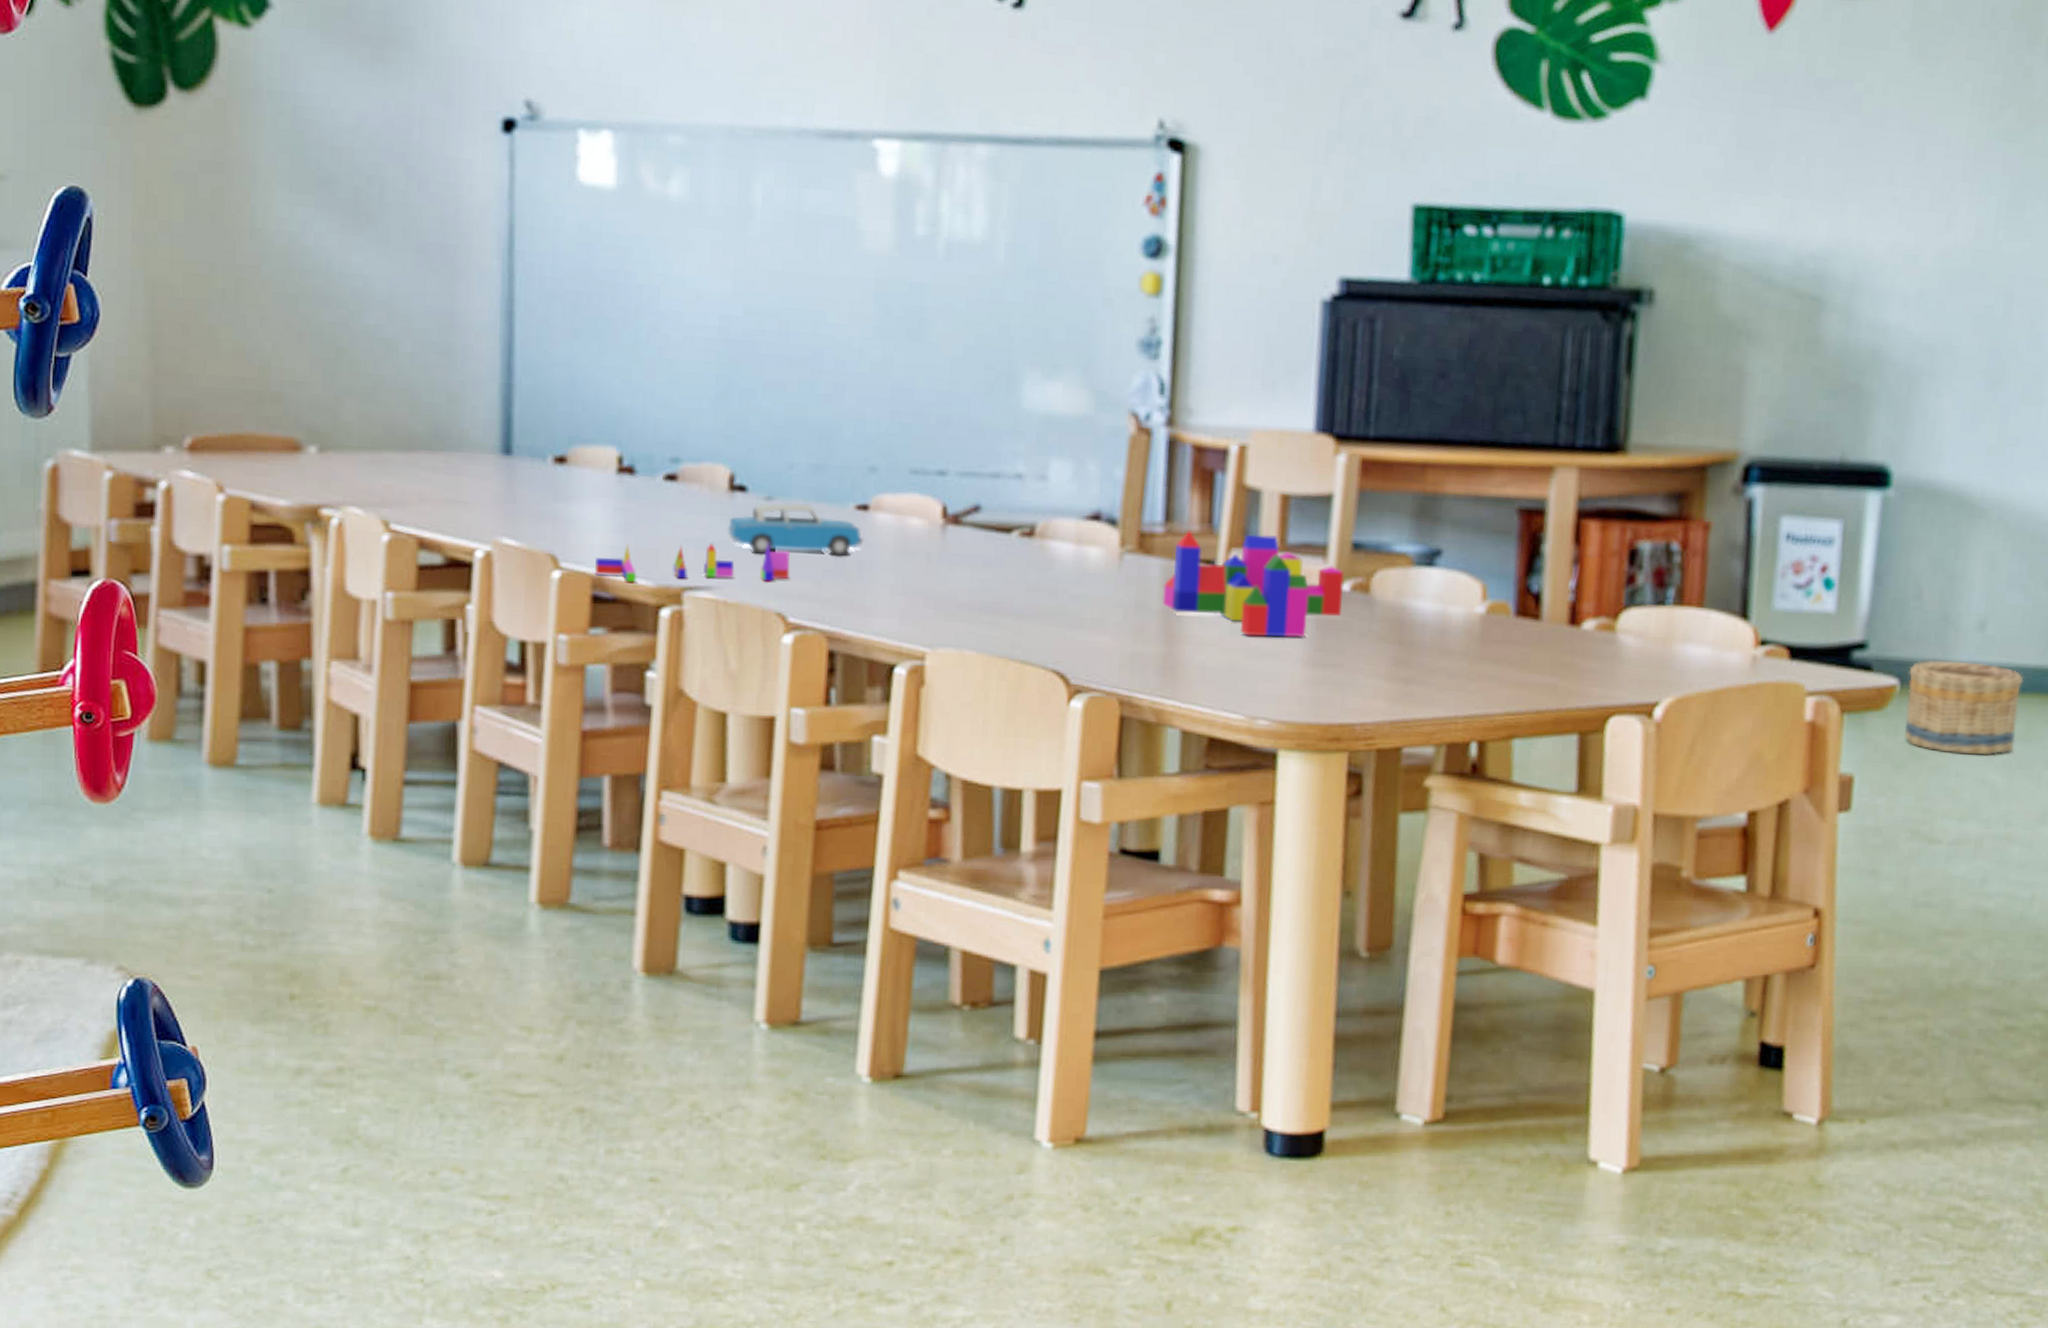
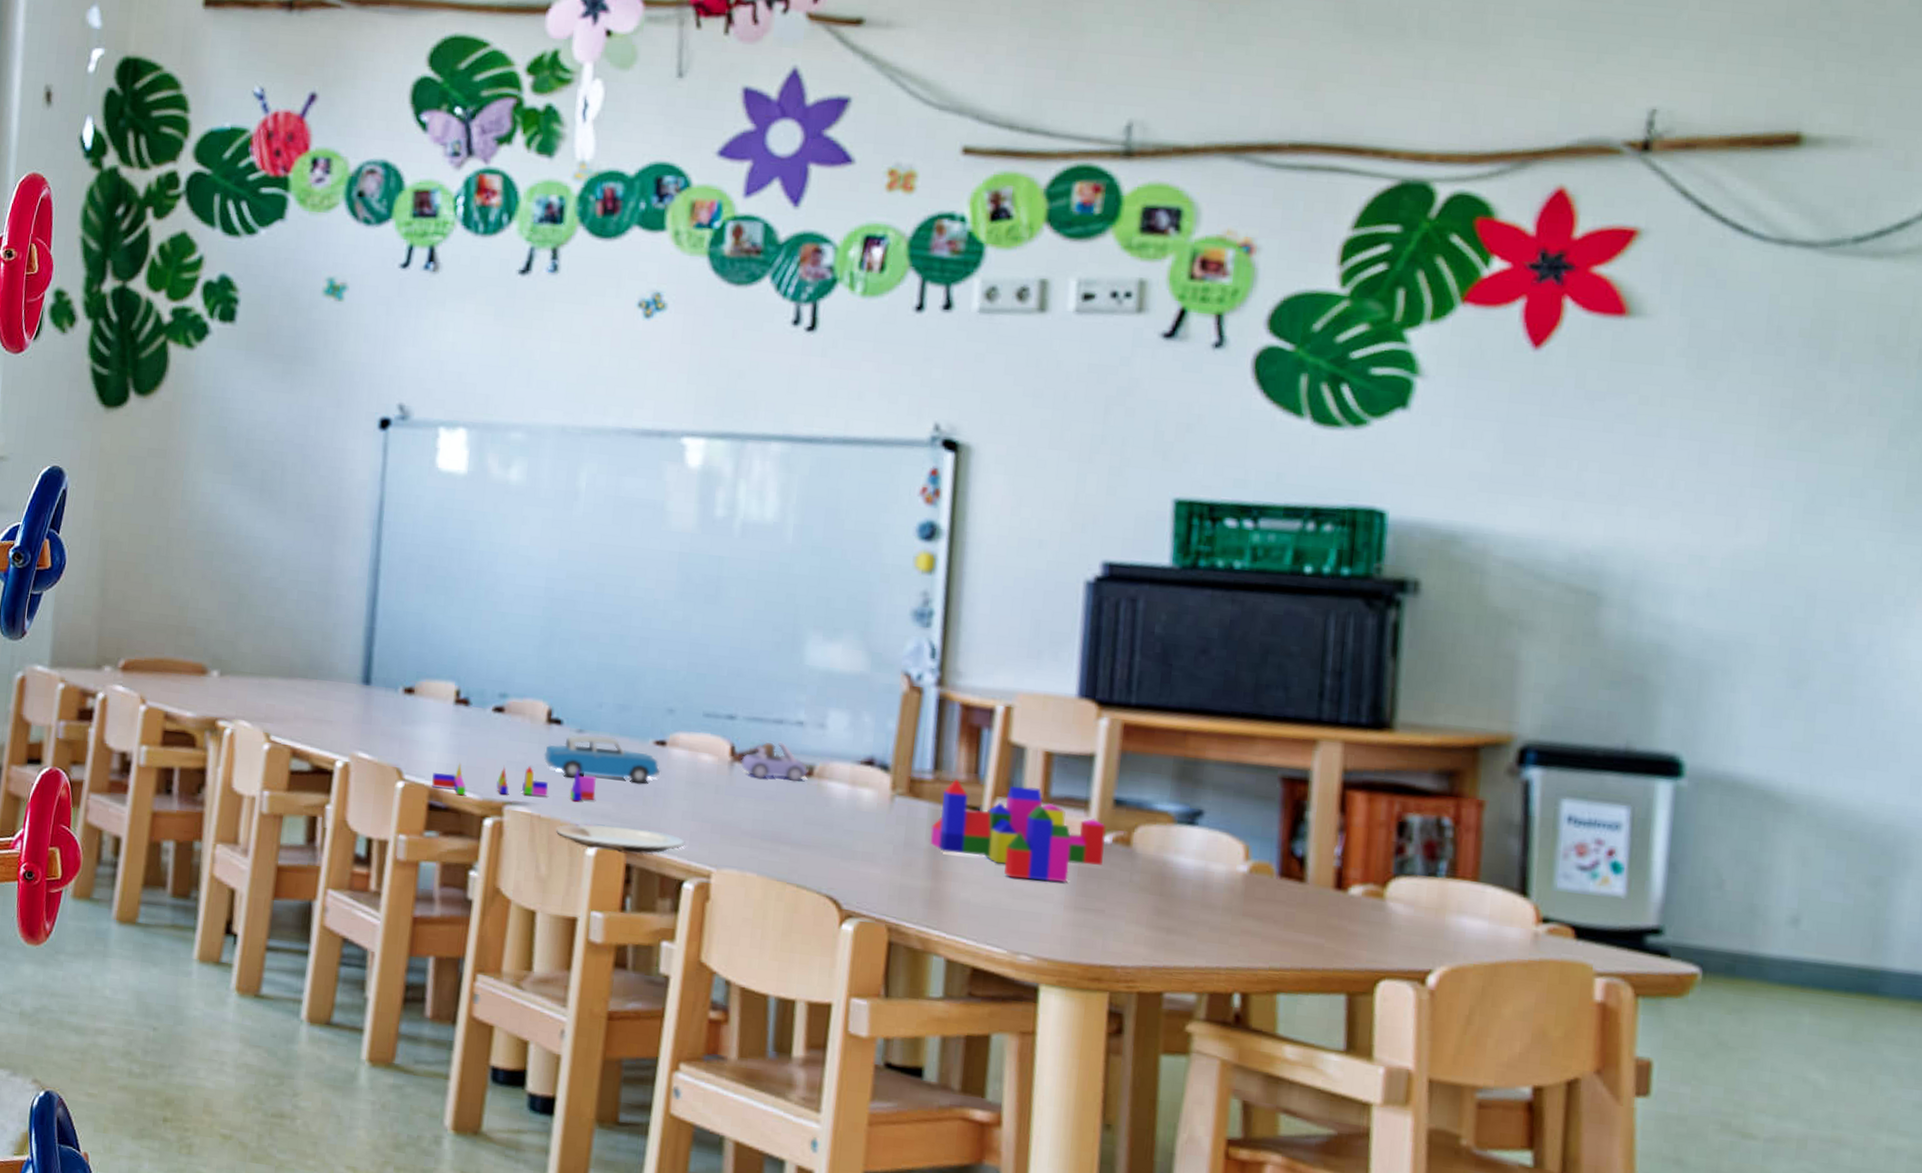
plate: none [745,605,895,638] -> present [555,823,685,854]
toy car: none [954,498,1030,544] -> present [740,741,809,782]
basket: present [1905,660,2024,755] -> none [1709,951,1848,1054]

